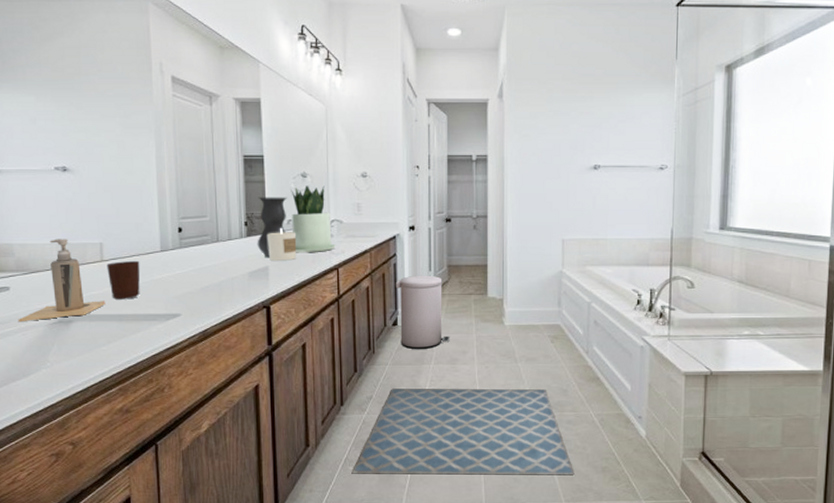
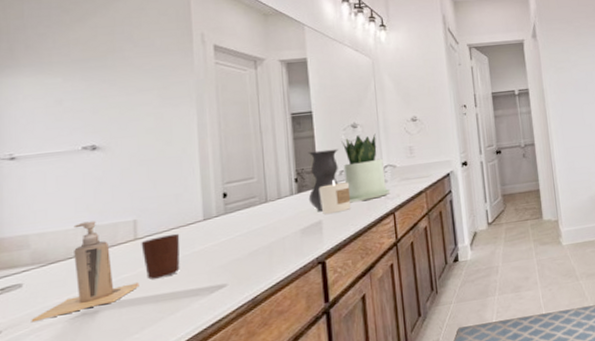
pedal bin: present [396,275,450,350] -> none [454,207,512,284]

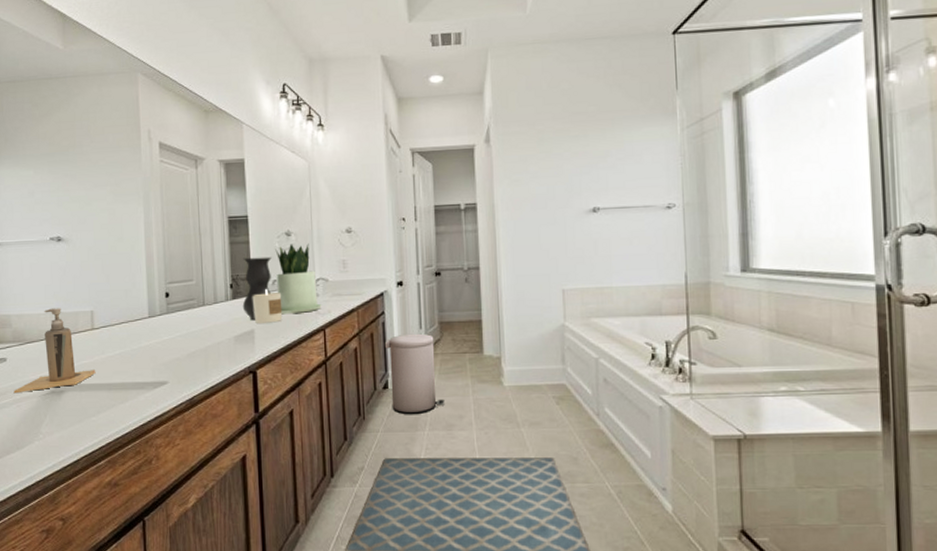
cup: present [141,233,180,280] -> none [97,327,129,368]
pedal bin: none [454,207,512,284] -> present [385,333,445,415]

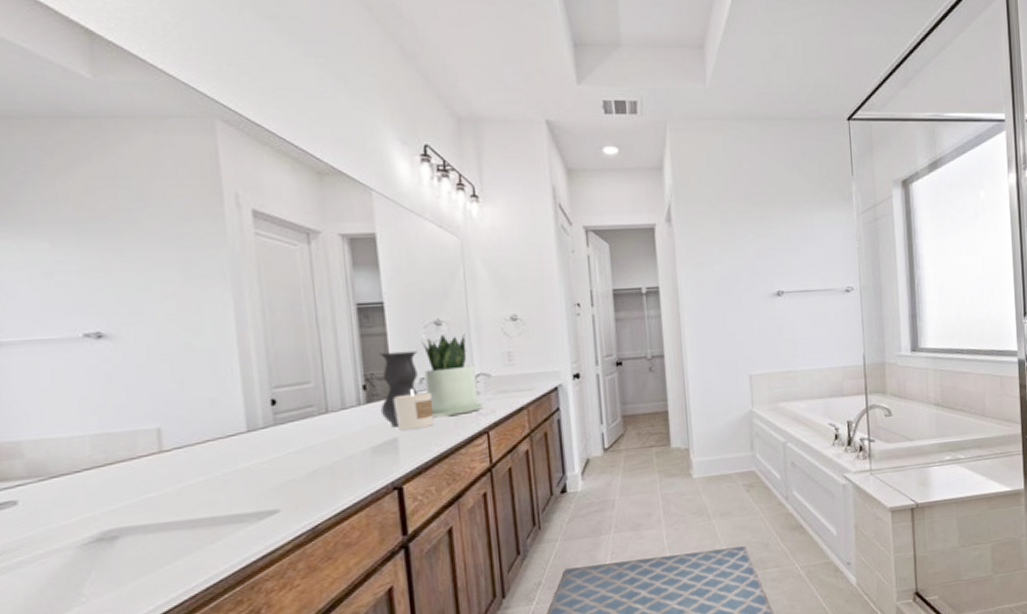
soap dispenser: present [13,308,96,394] -> none [32,427,169,548]
pedal bin: present [385,333,445,415] -> none [562,429,631,519]

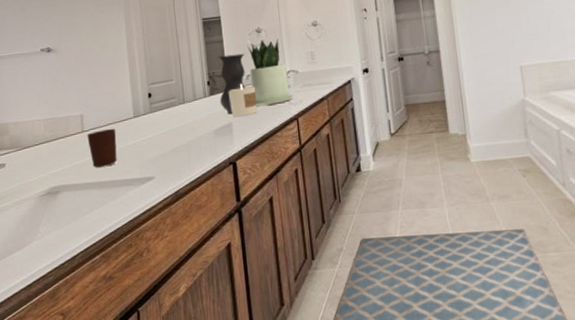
cup: none [168,446,220,501] -> present [87,128,117,168]

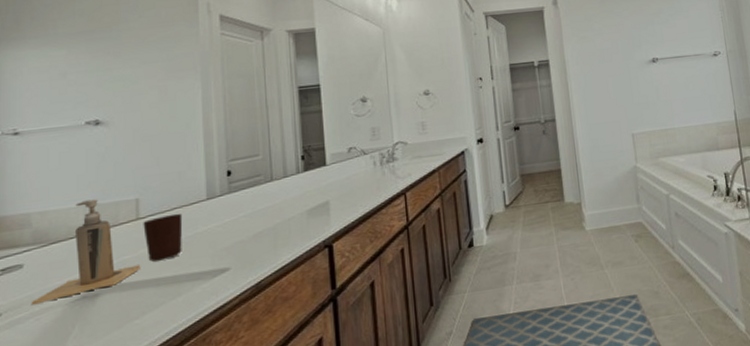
soap dispenser: none [13,114,88,197] -> present [31,199,141,306]
vase: present [218,53,245,114] -> none [315,124,347,191]
candle: present [228,84,258,118] -> none [326,158,360,195]
planter: present [247,38,294,107] -> none [350,108,402,183]

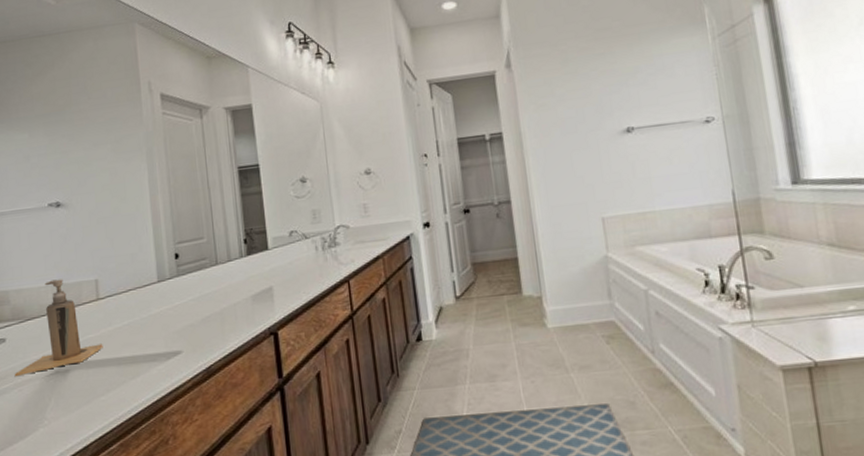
cup: present [143,213,183,262] -> none [103,294,138,342]

